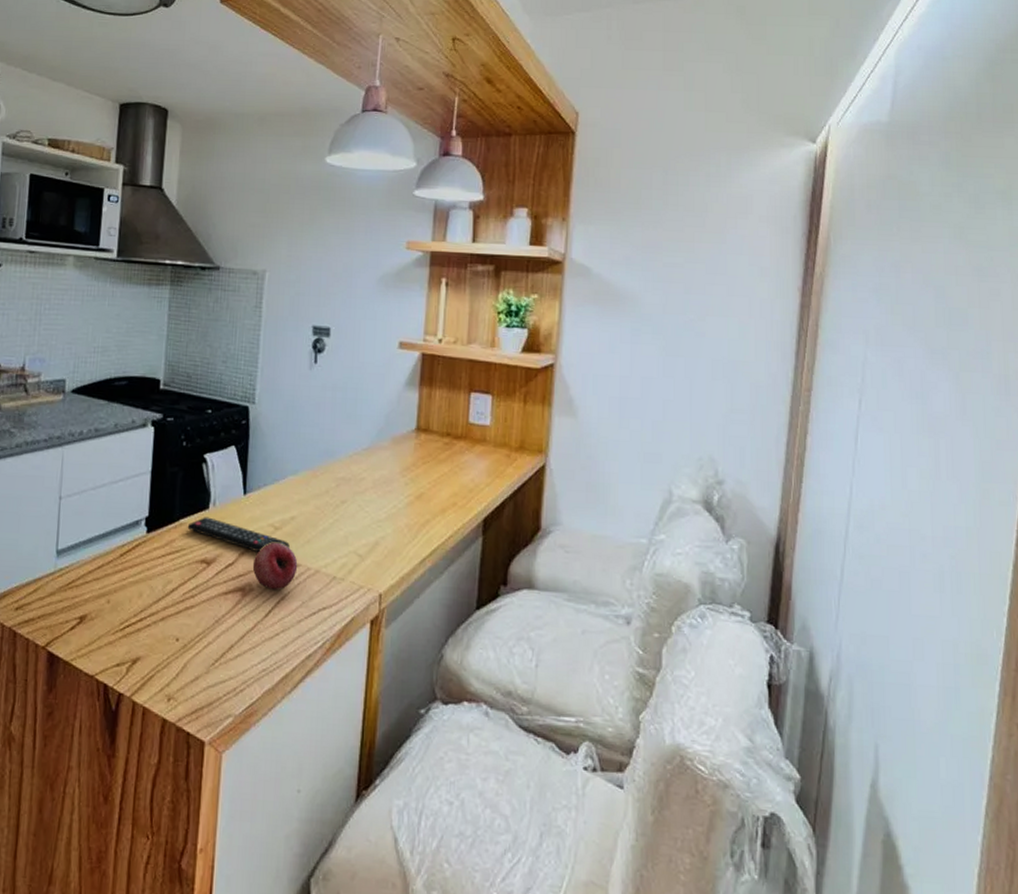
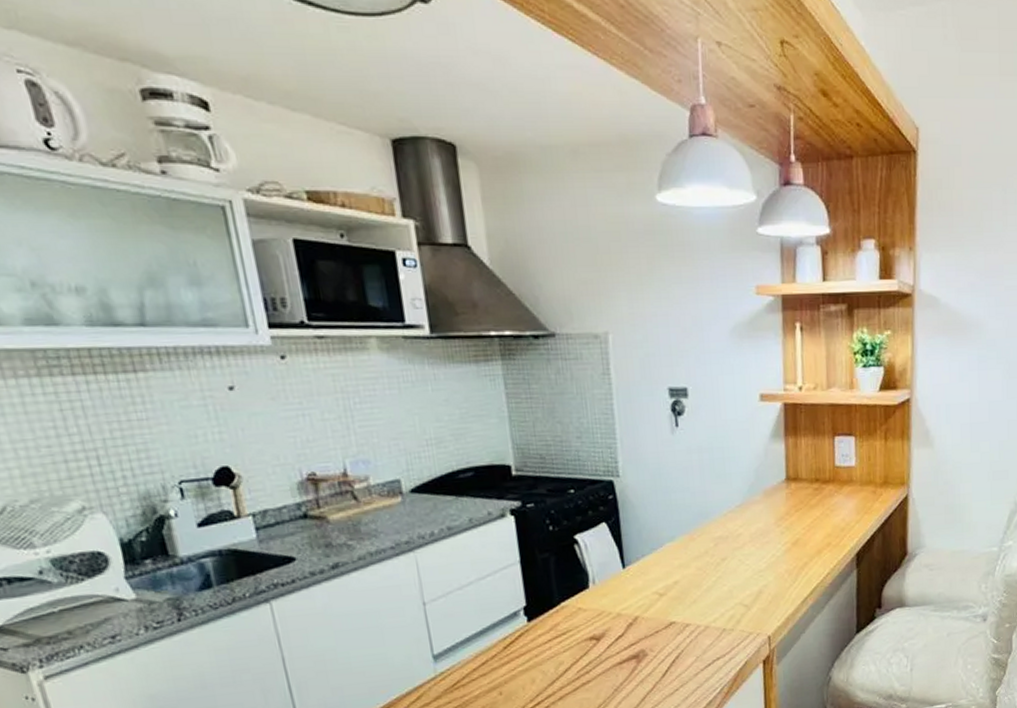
remote control: present [187,517,290,552] -> none [569,596,677,620]
fruit: present [252,542,298,590] -> none [642,607,688,652]

